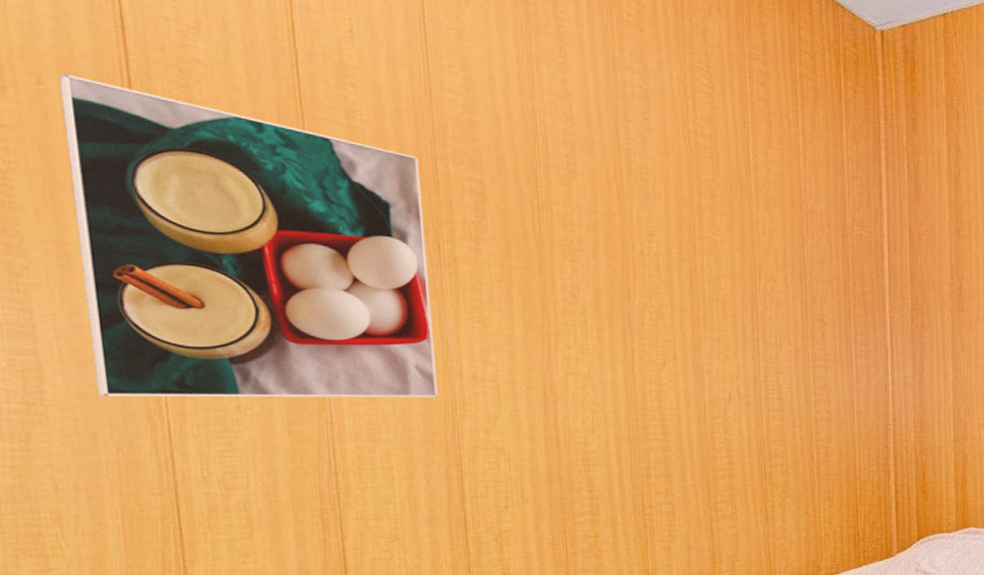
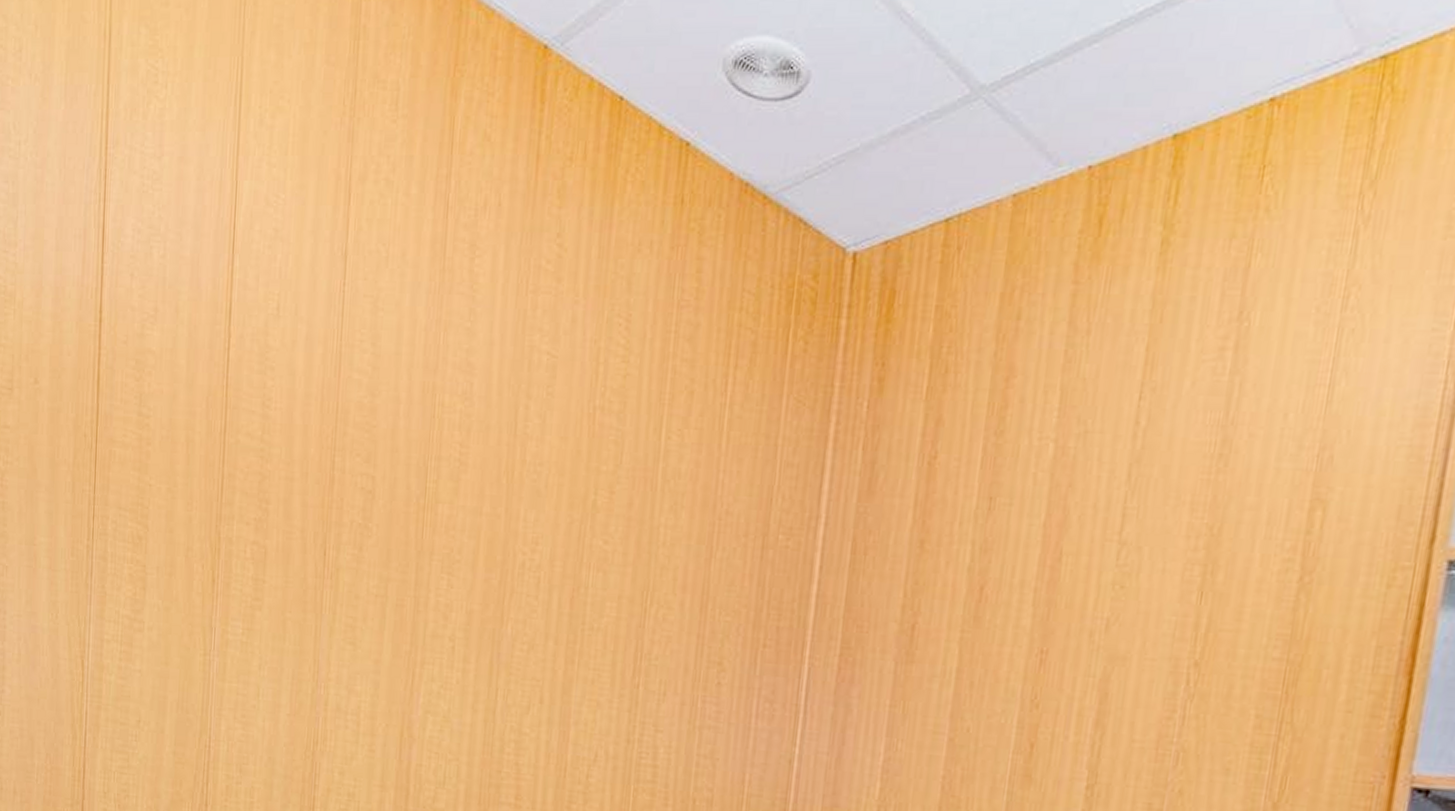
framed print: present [59,73,439,398] -> none [40,371,319,729]

